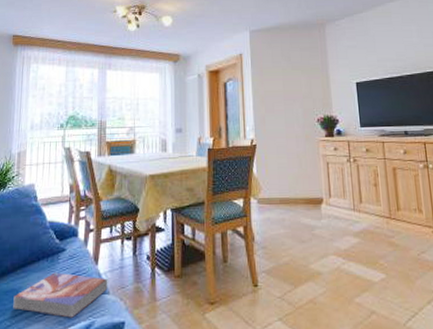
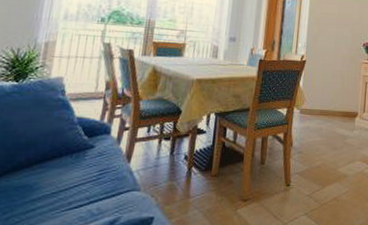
textbook: present [13,272,108,318] -> none [24,169,140,214]

